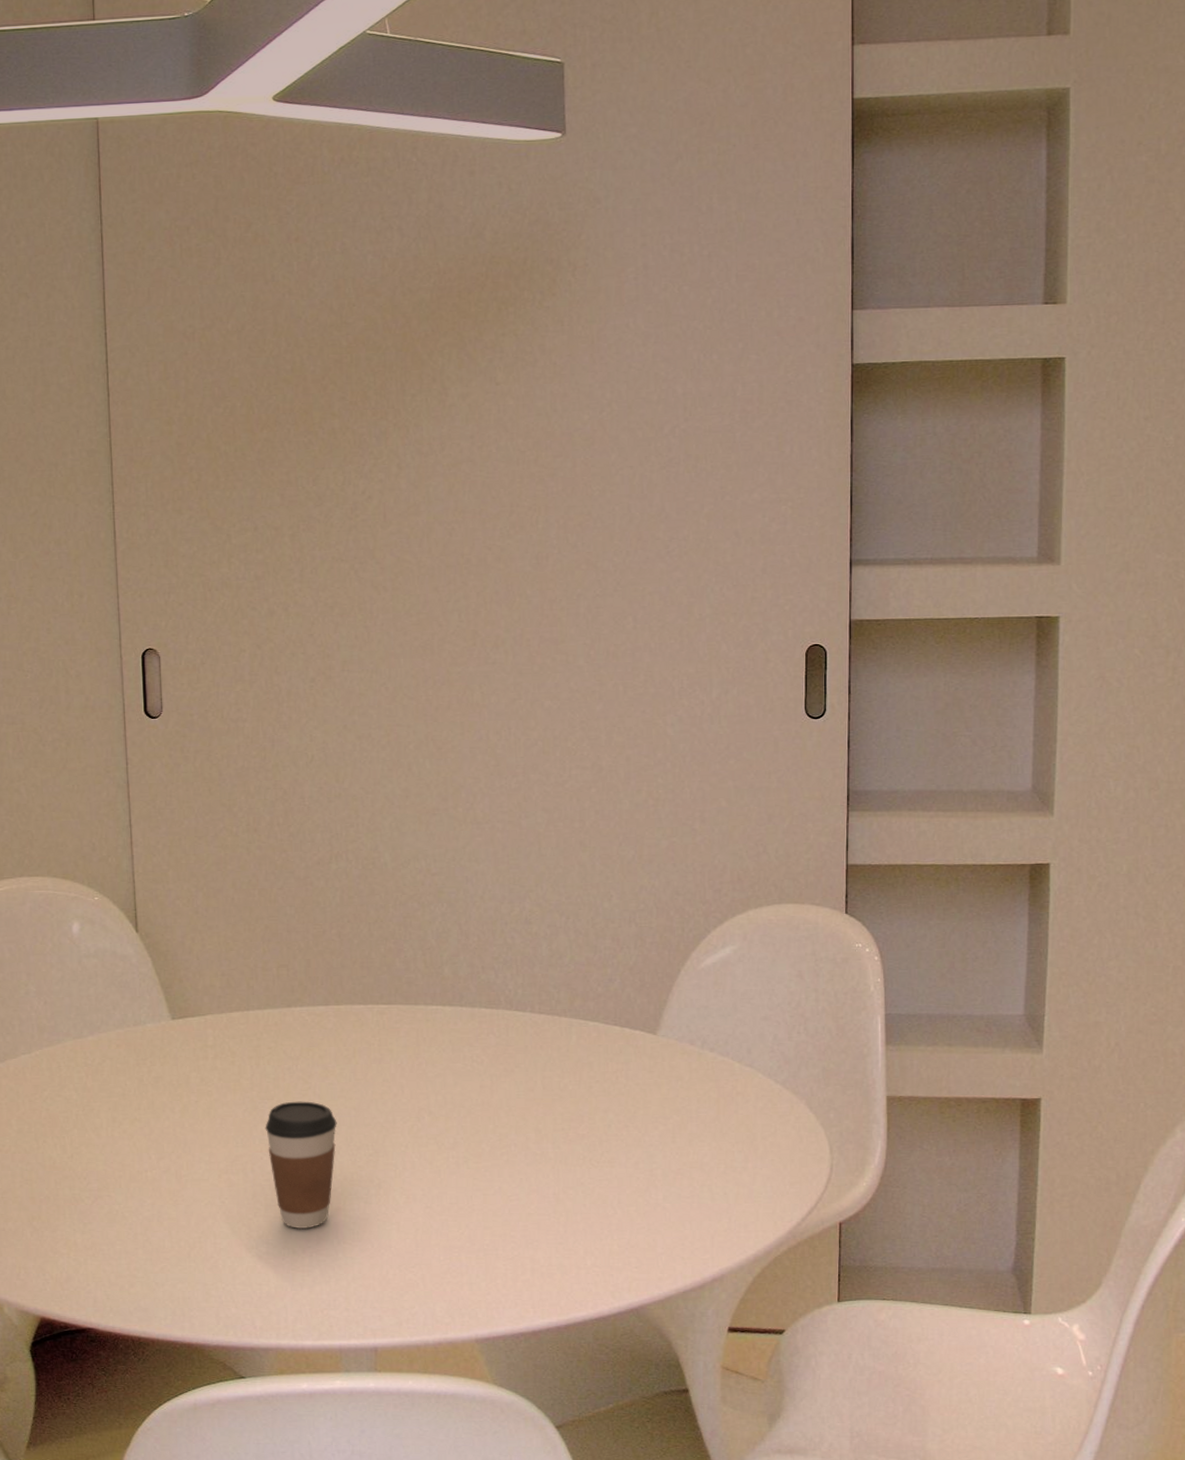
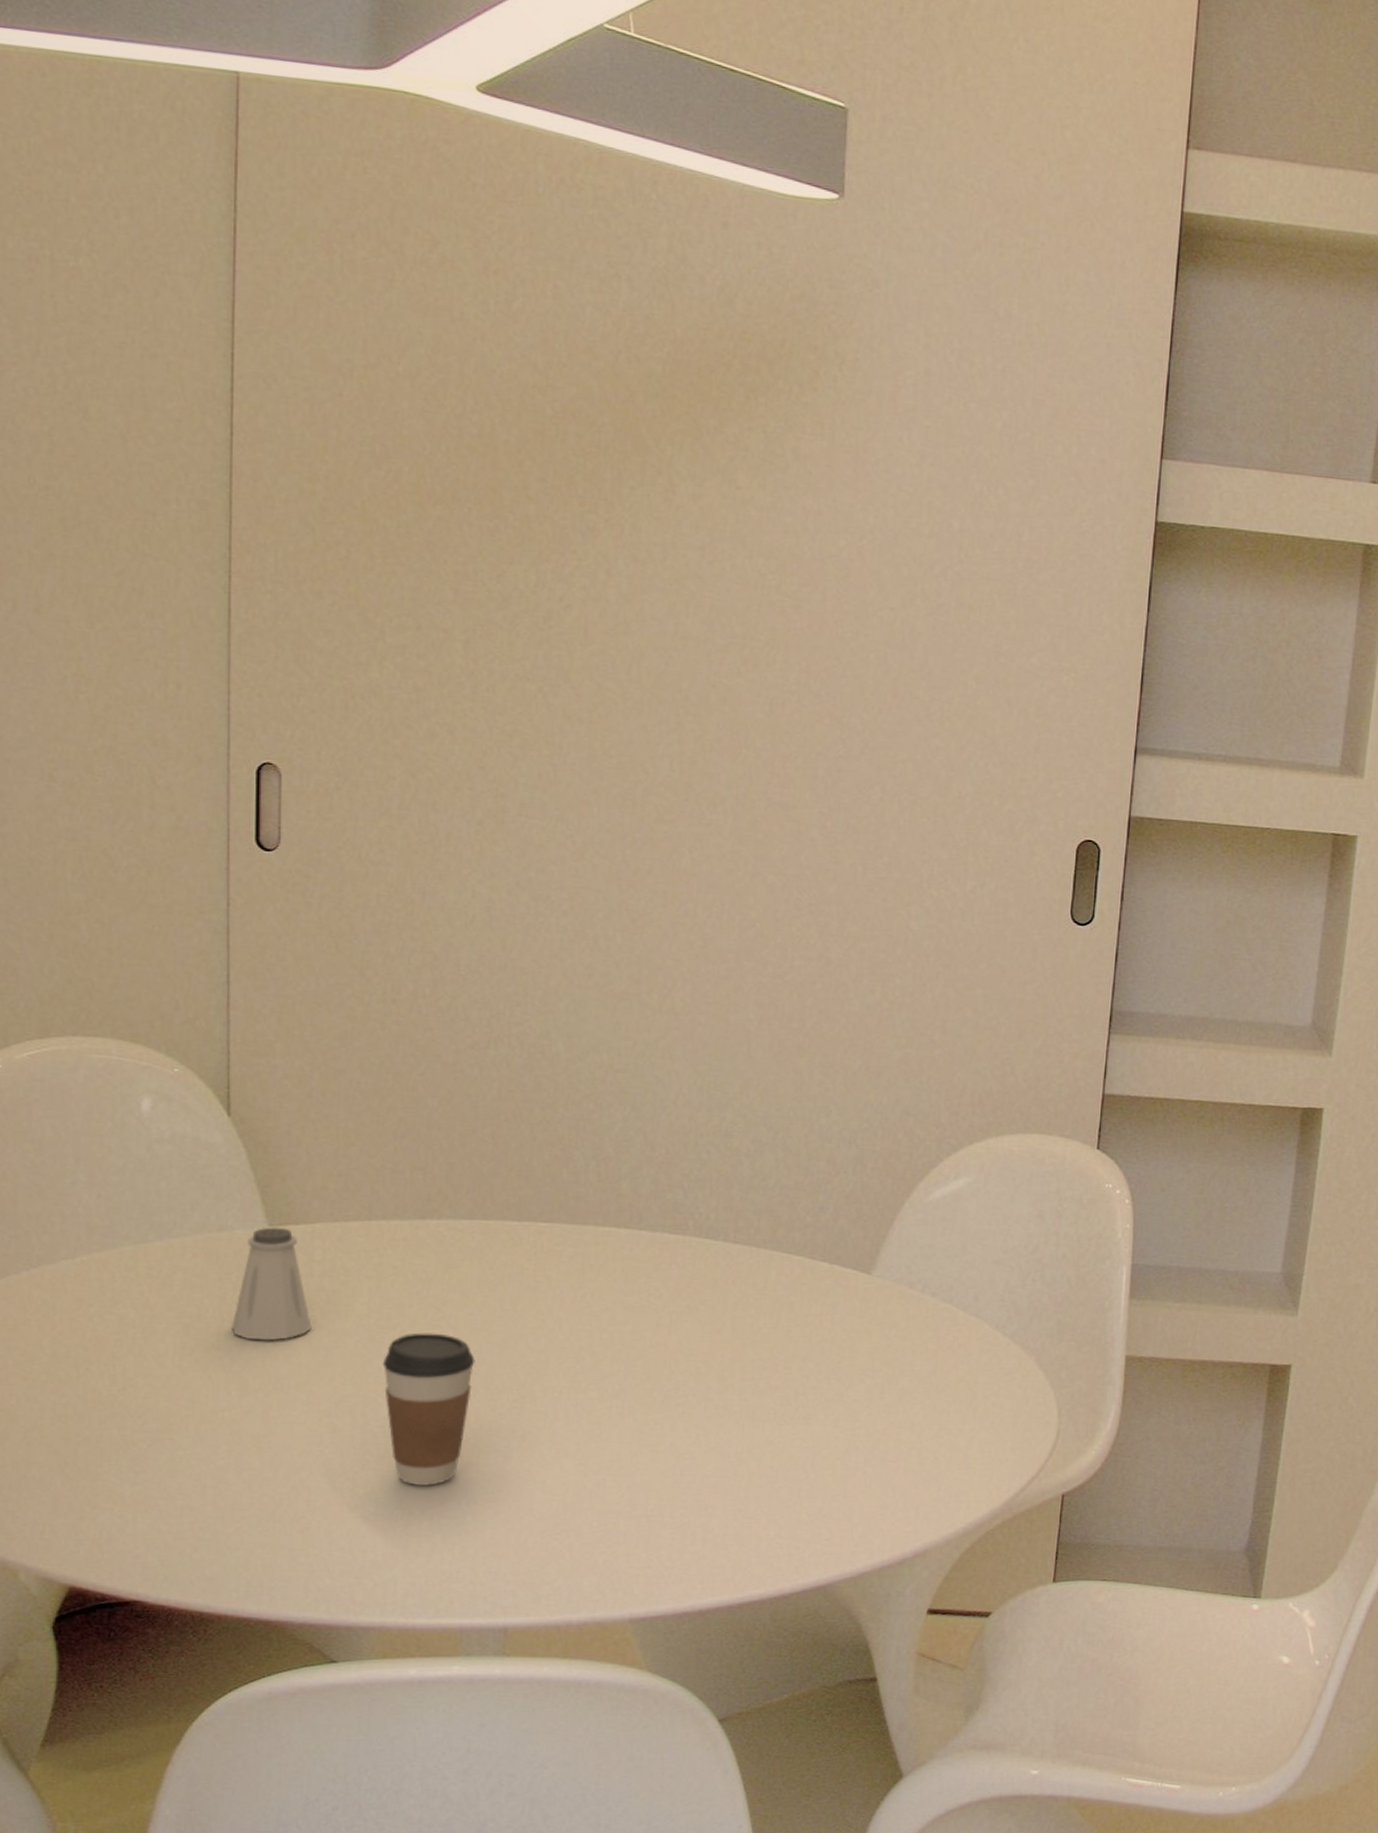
saltshaker: none [149,1020,209,1113] -> present [232,1227,312,1341]

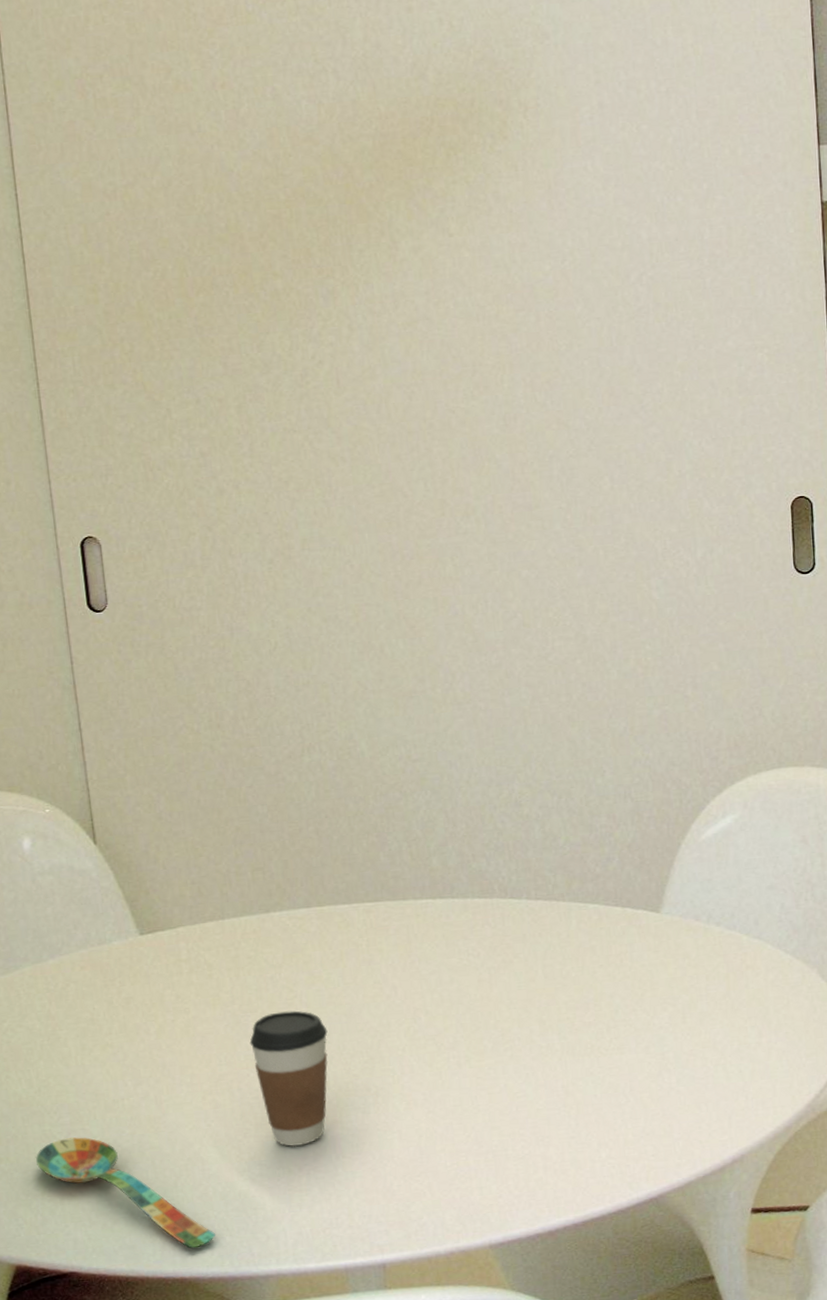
spoon: none [108,1447,313,1588] -> present [35,1137,215,1249]
saltshaker: present [232,1227,312,1341] -> none [120,934,187,1035]

